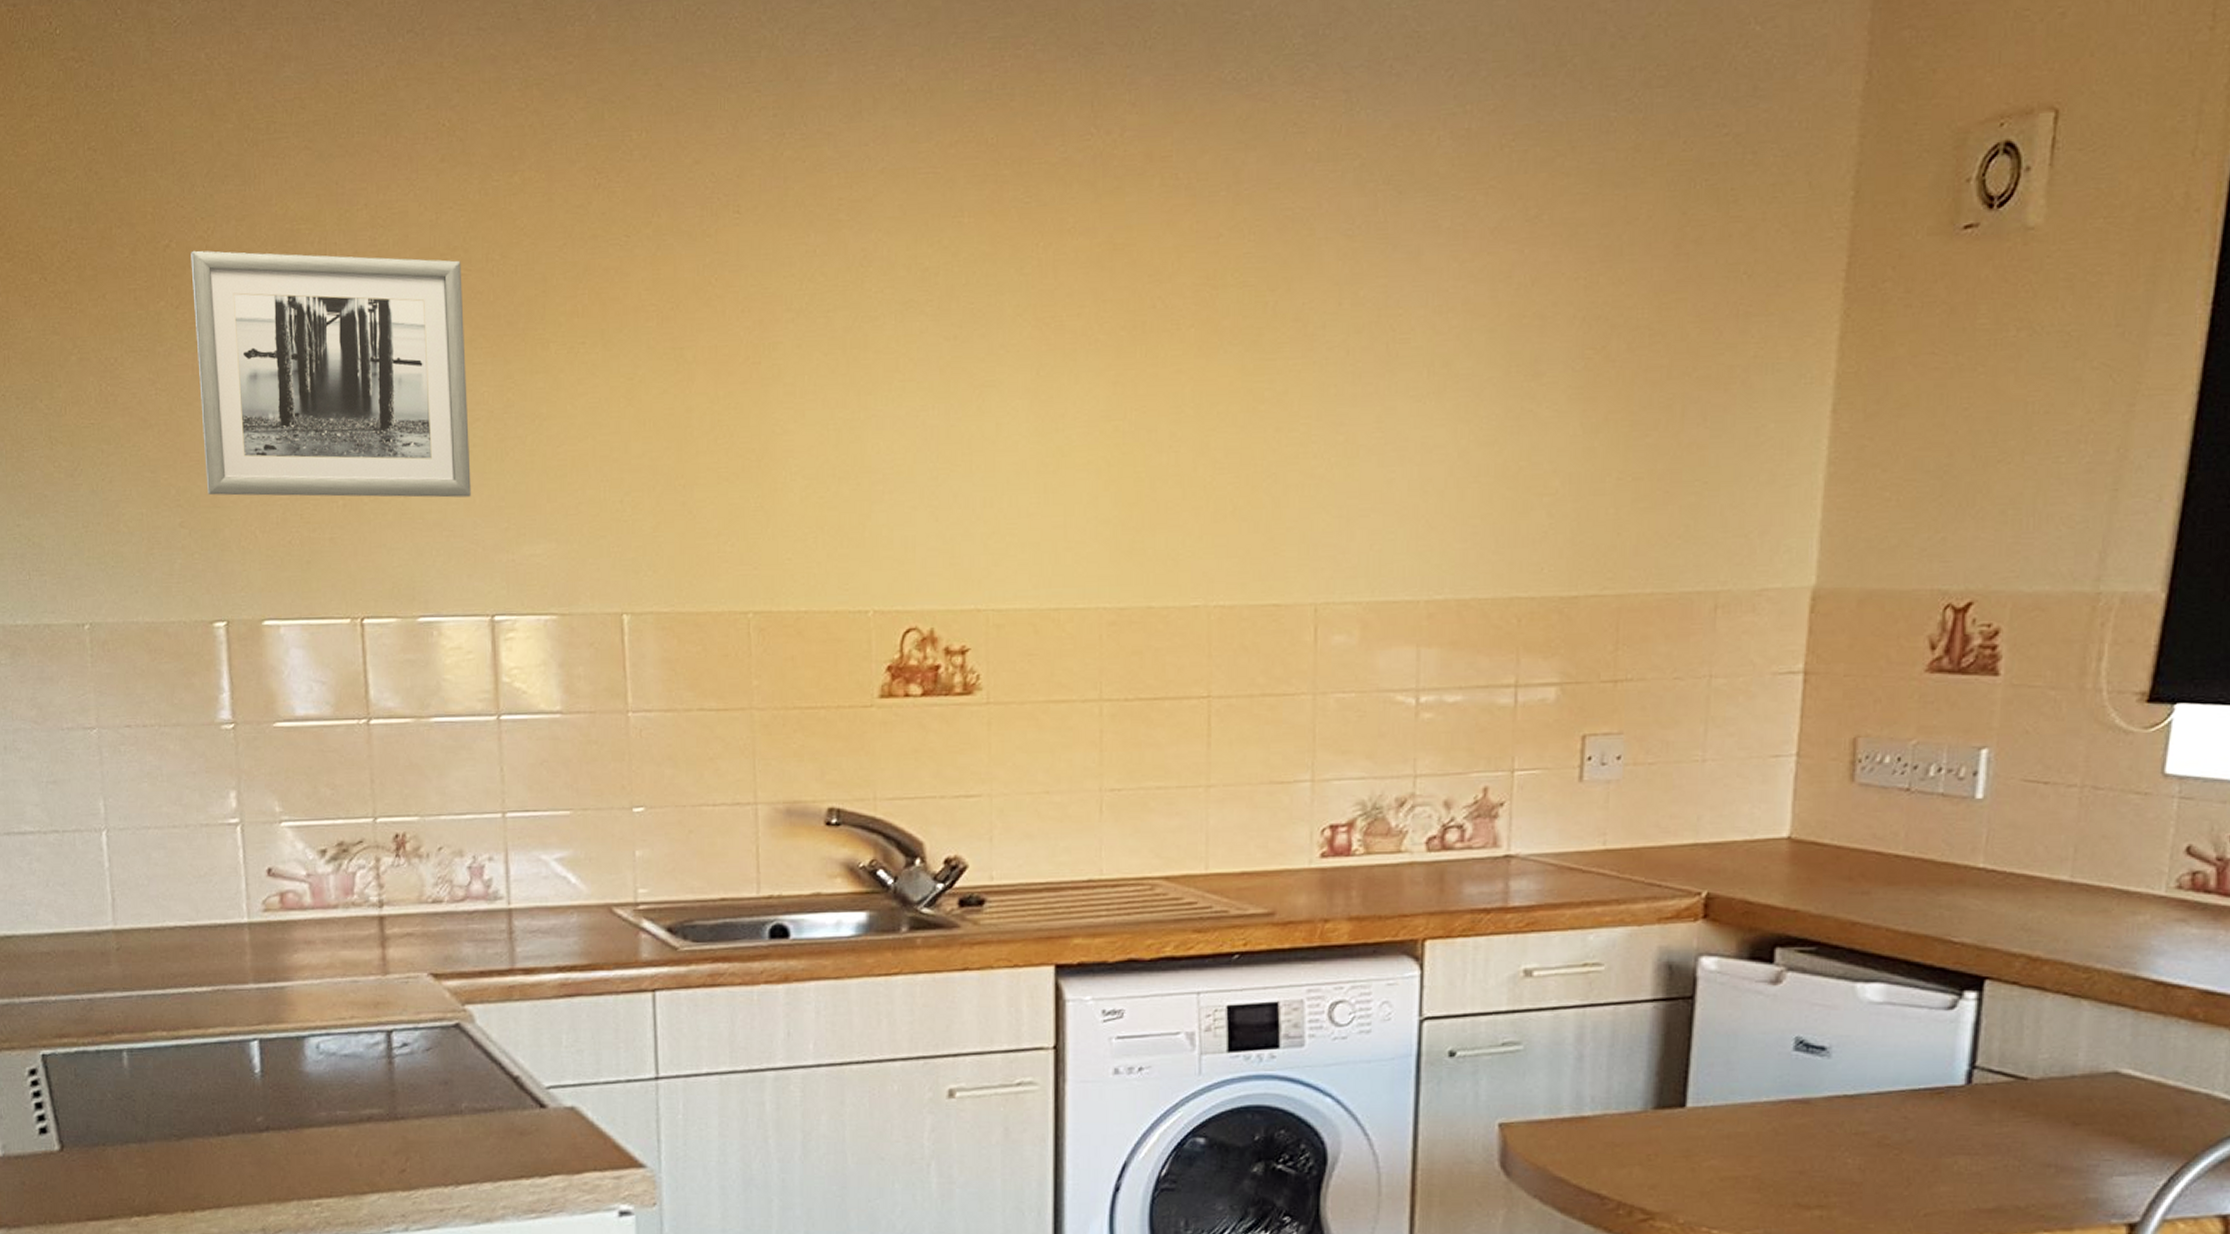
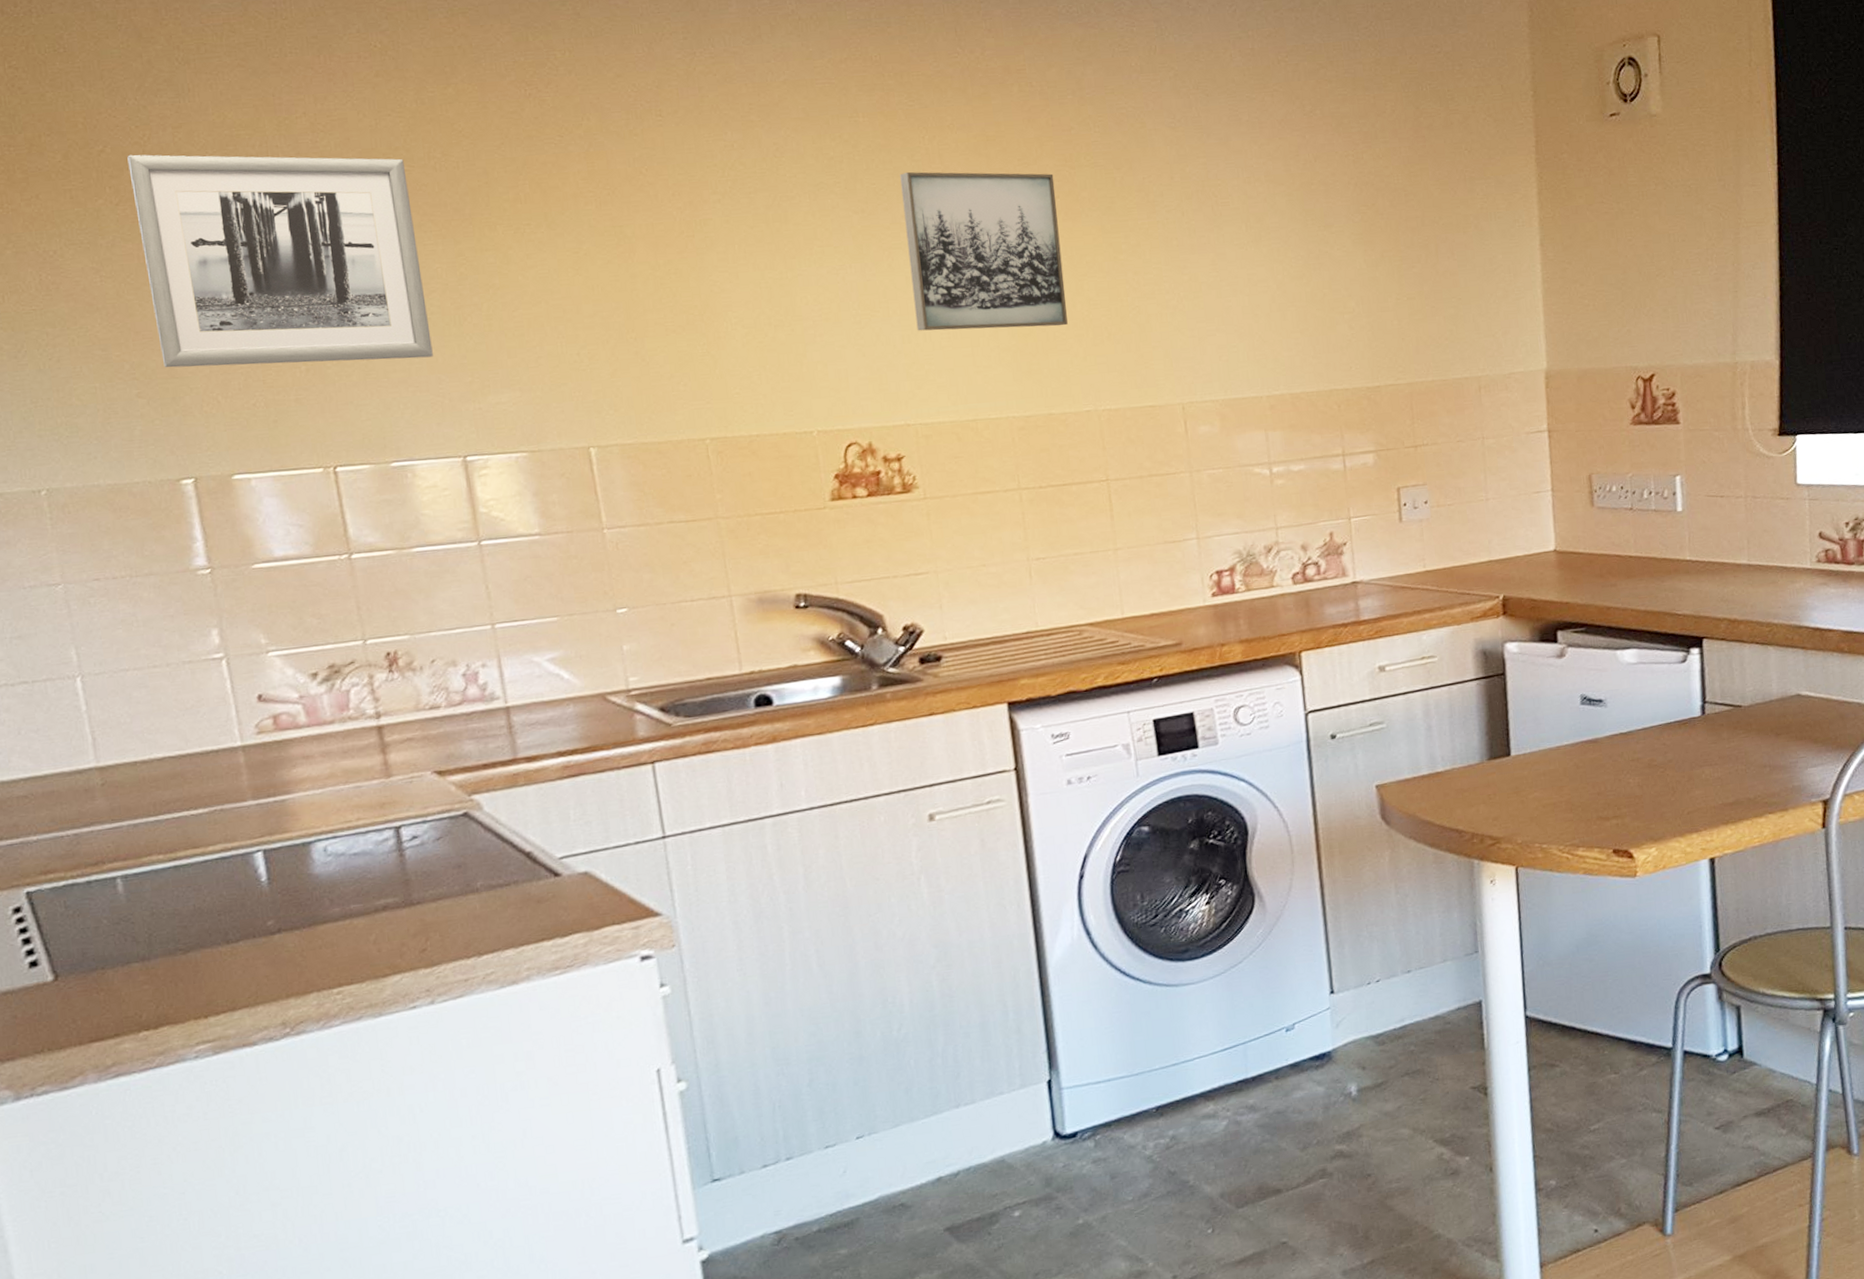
wall art: none [1002,288,1190,495] -> present [900,171,1068,331]

